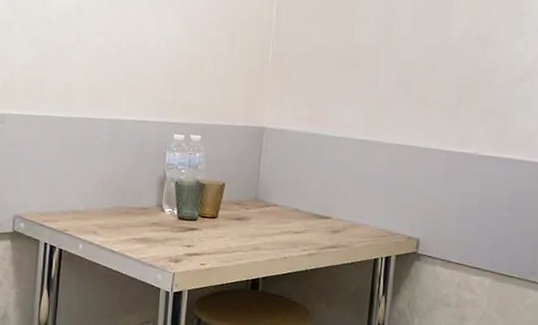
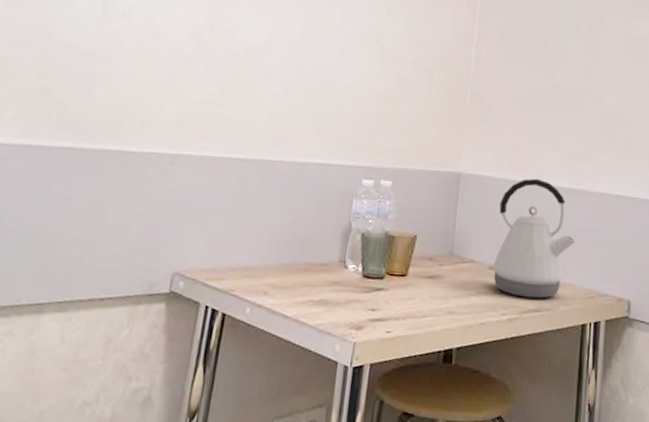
kettle: none [289,131,371,237] -> present [487,178,576,299]

